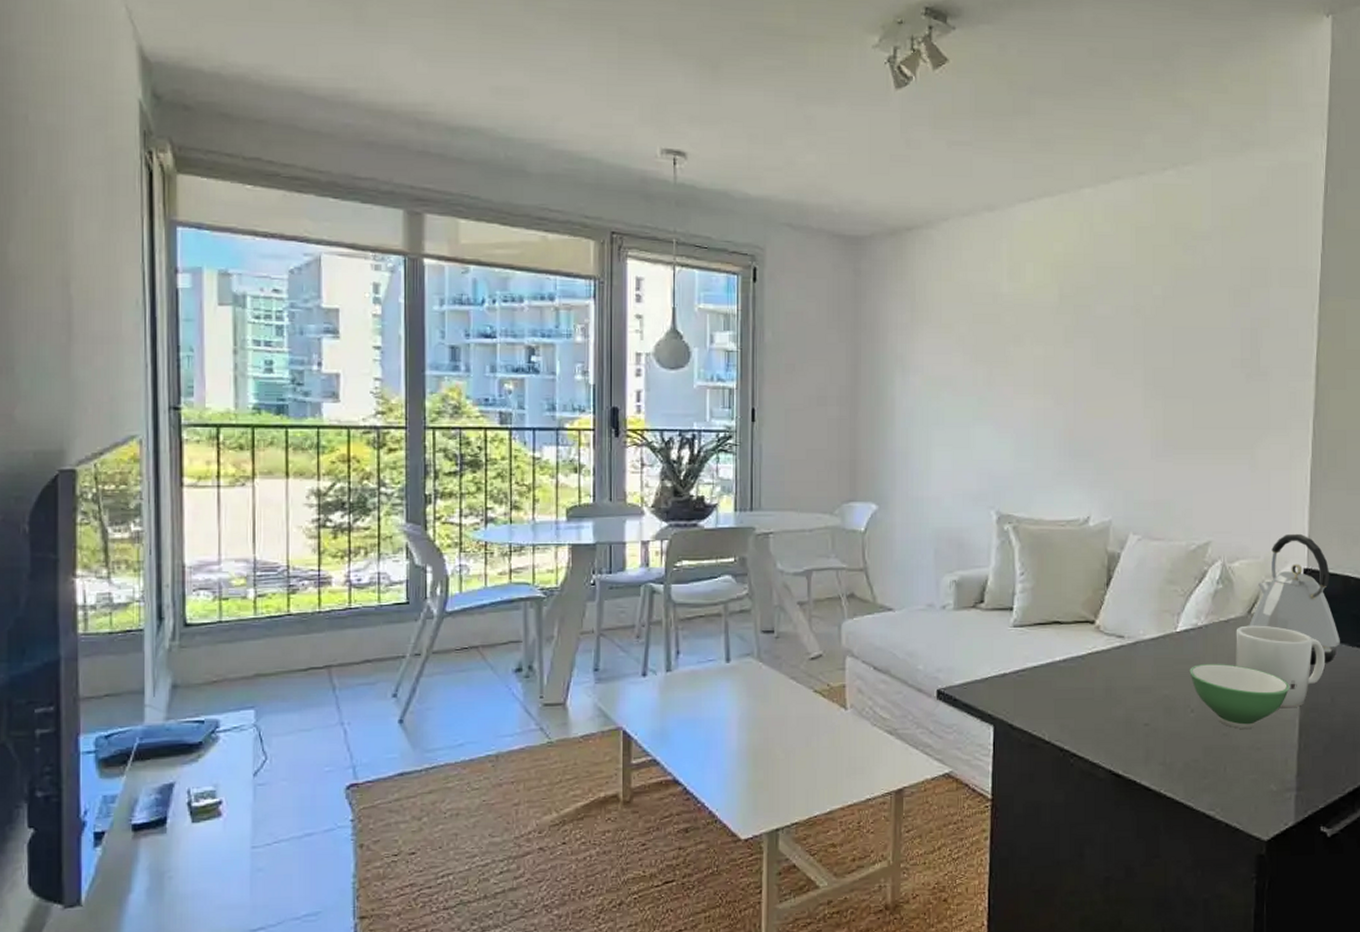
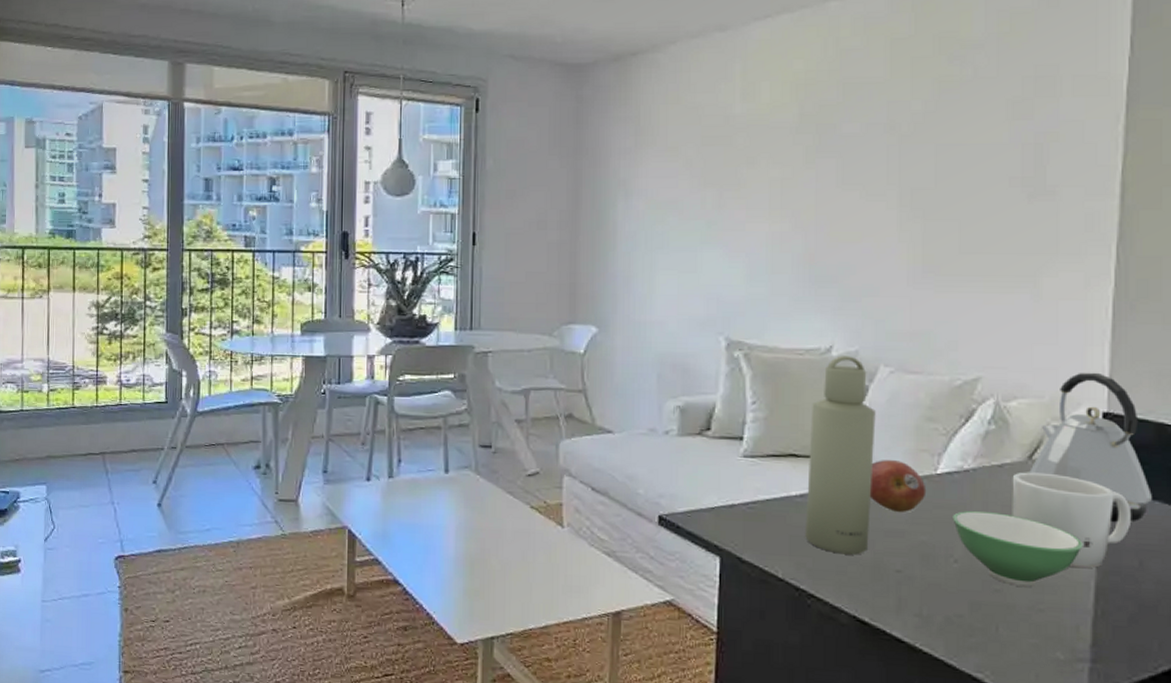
bottle: none [1068,525,1126,713] -> present [805,355,876,555]
fruit: none [1122,622,1169,670] -> present [869,460,927,512]

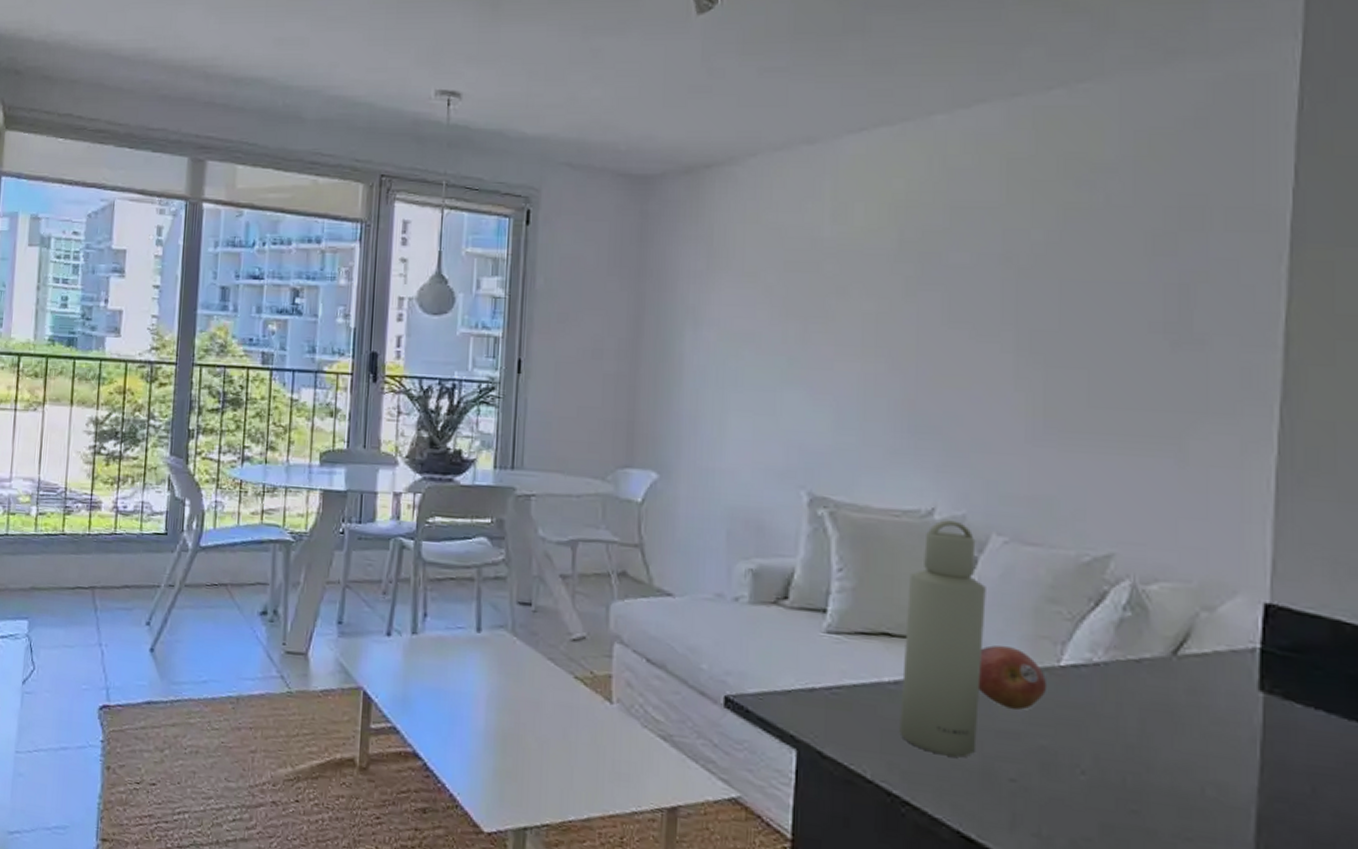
bowl: present [953,510,1083,588] -> none [1079,712,1241,811]
mug: present [1012,472,1132,568] -> none [1152,669,1302,792]
kettle: present [1029,372,1152,522] -> none [1174,554,1327,738]

